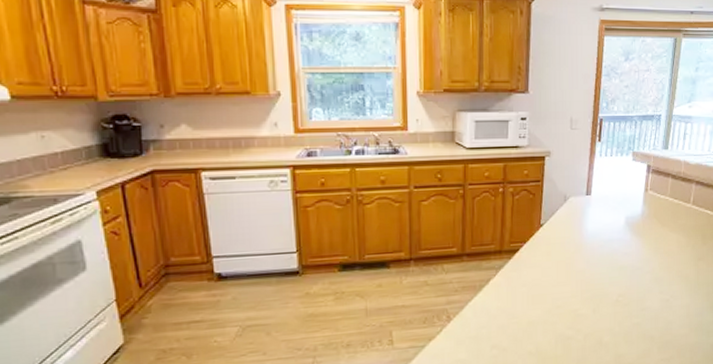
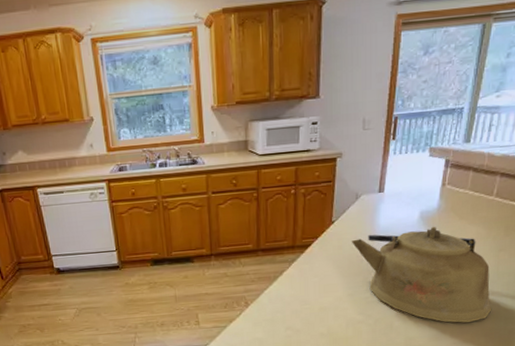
kettle: none [559,232,695,337] -> present [351,226,492,323]

